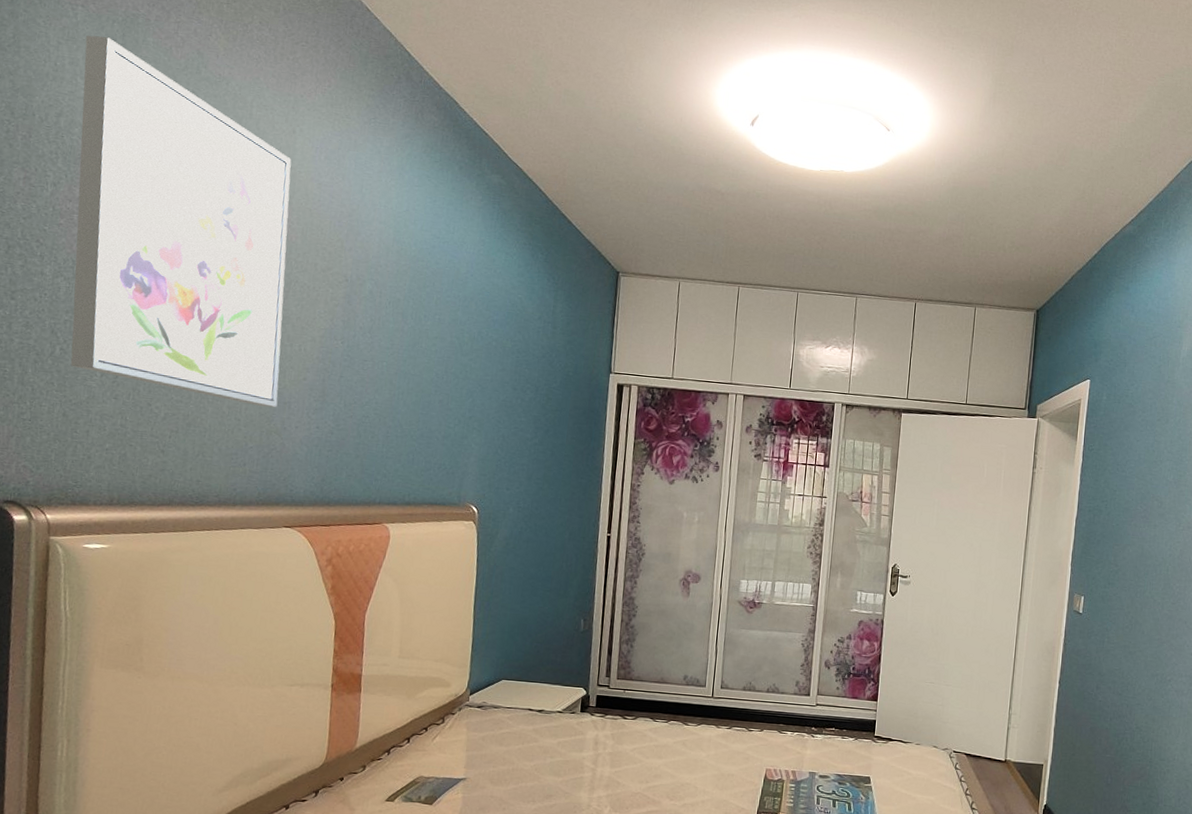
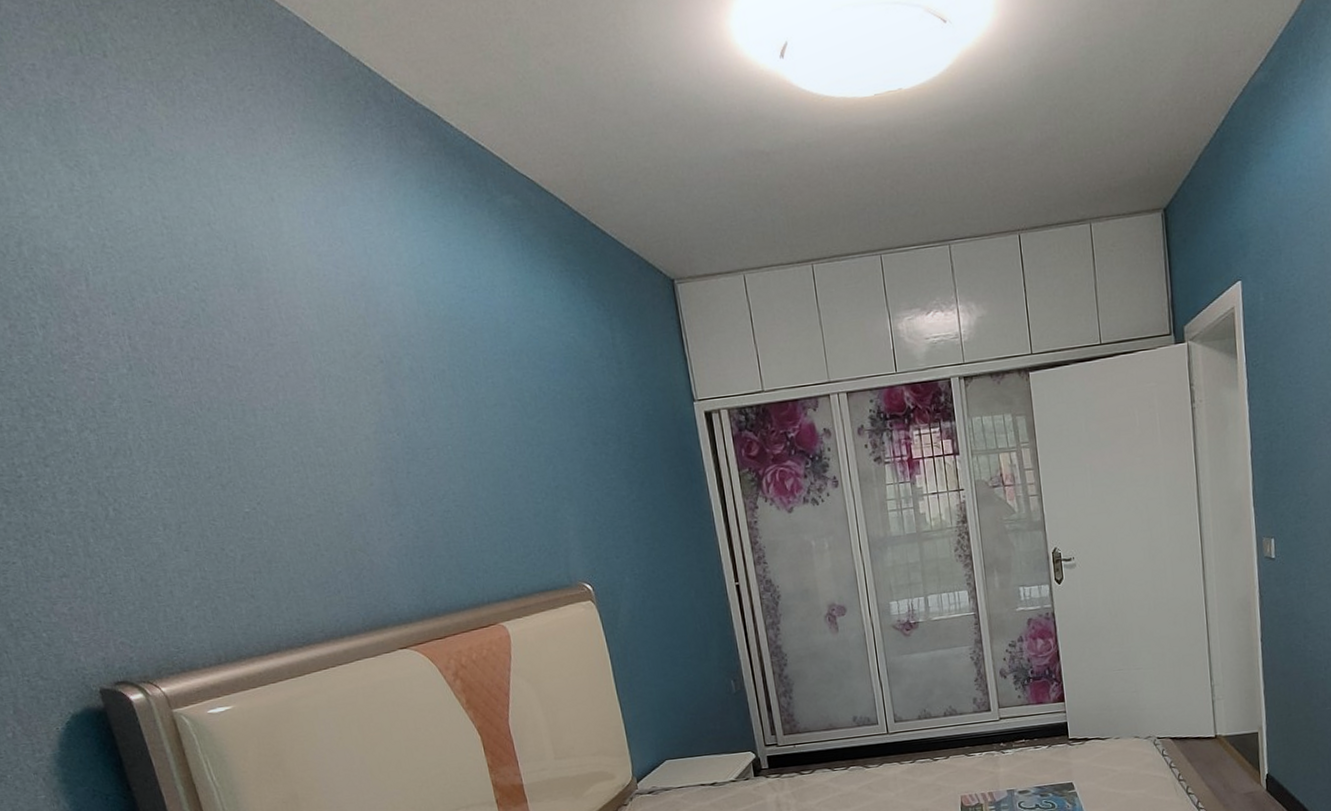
wall art: present [70,35,292,408] -> none [14,136,353,527]

